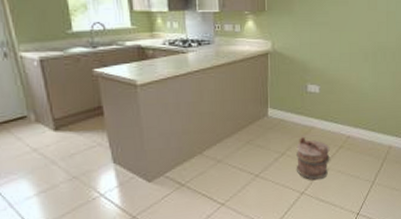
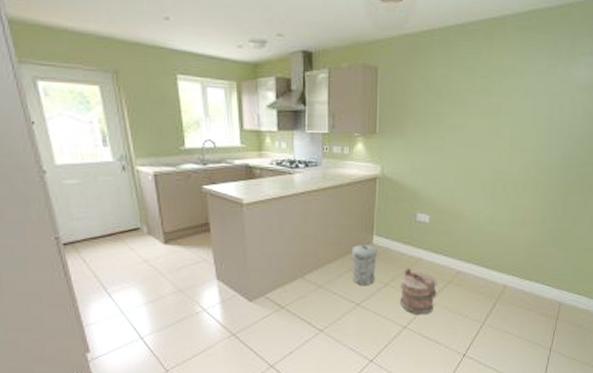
trash can: none [247,118,273,157] -> present [351,245,378,285]

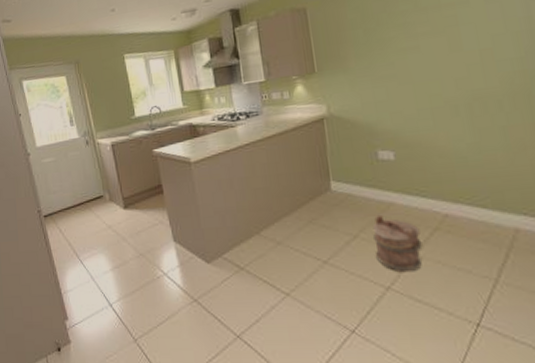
trash can: present [351,245,378,285] -> none [307,192,341,239]

